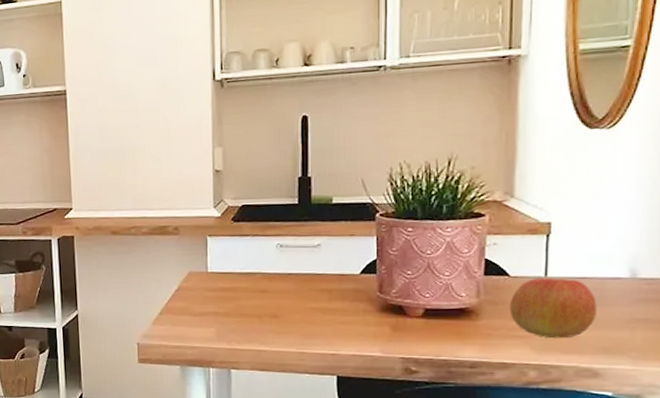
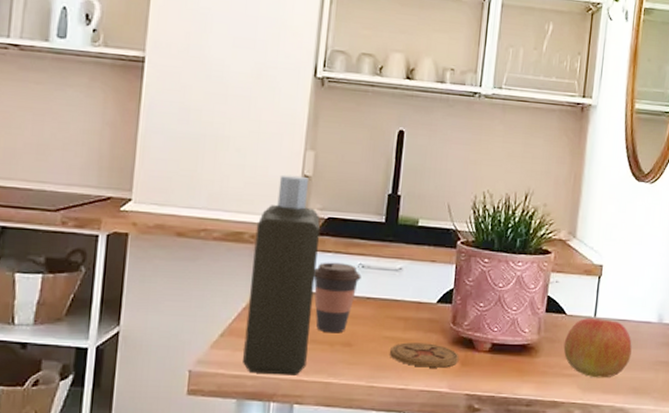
bottle: none [178,171,238,345] -> present [243,174,321,375]
coffee cup: none [235,244,281,307] -> present [314,262,362,333]
coaster: none [317,312,390,334] -> present [390,342,459,368]

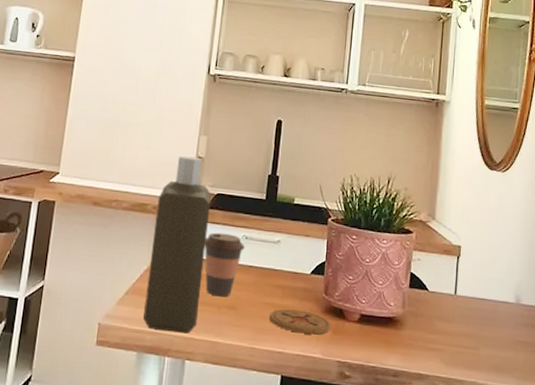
apple: present [563,318,632,378] -> none [427,295,492,355]

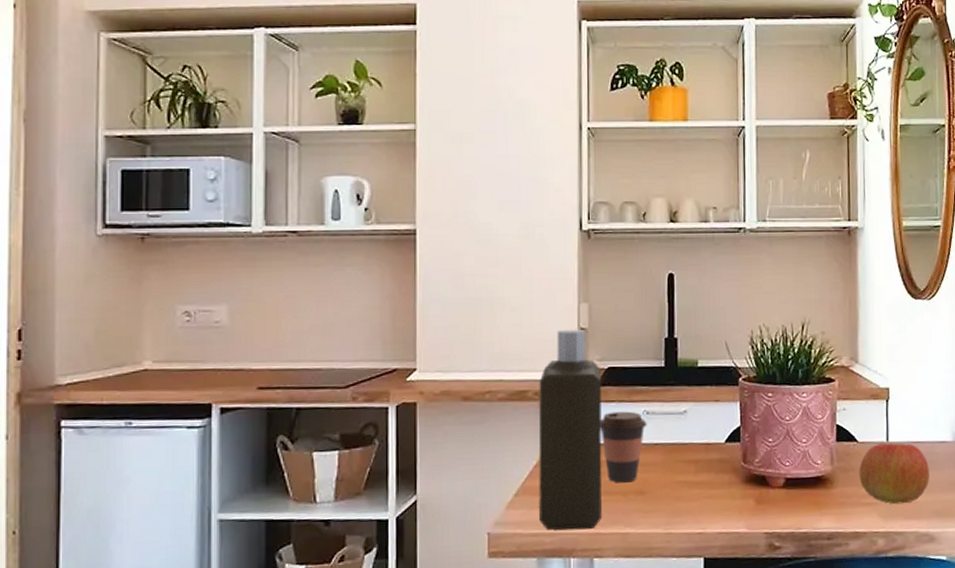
coaster: present [269,309,331,335] -> none [684,484,754,509]
apple: none [427,295,492,355] -> present [859,443,930,505]

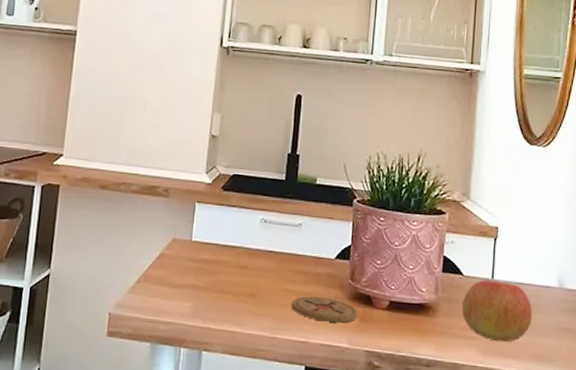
bottle: present [538,329,602,530] -> none [156,134,227,323]
coffee cup: present [600,411,647,483] -> none [220,216,264,284]
coaster: none [684,484,754,509] -> present [292,296,358,323]

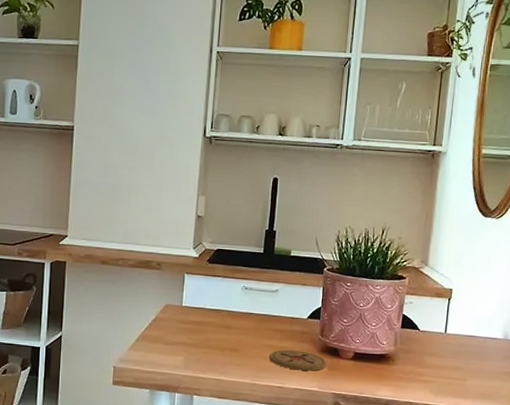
apple: present [461,280,532,343] -> none [417,334,480,385]

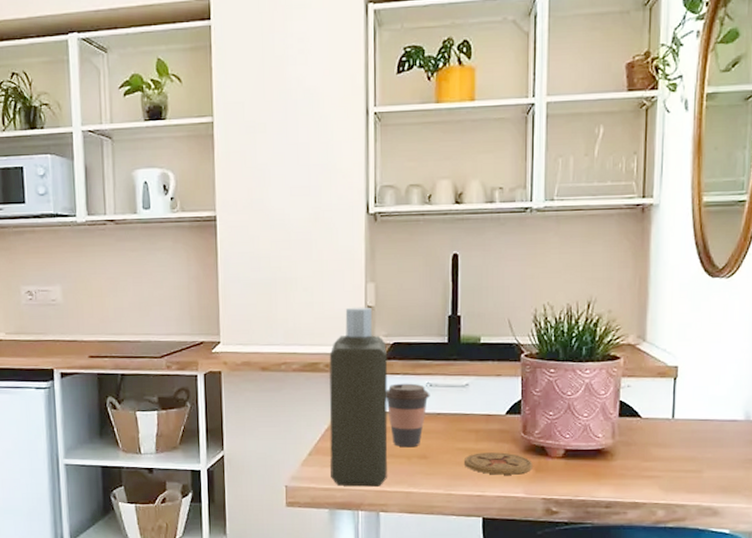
bottle: none [154,215,212,373] -> present [329,307,388,487]
coffee cup: none [207,284,245,341] -> present [386,383,430,448]

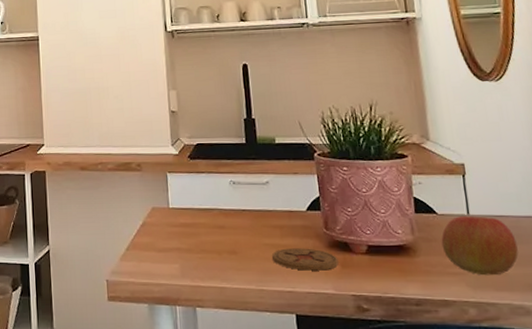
bottle: present [329,307,388,487] -> none [140,112,201,282]
coffee cup: present [386,383,430,448] -> none [193,181,234,243]
apple: none [641,420,717,479] -> present [441,216,519,276]

